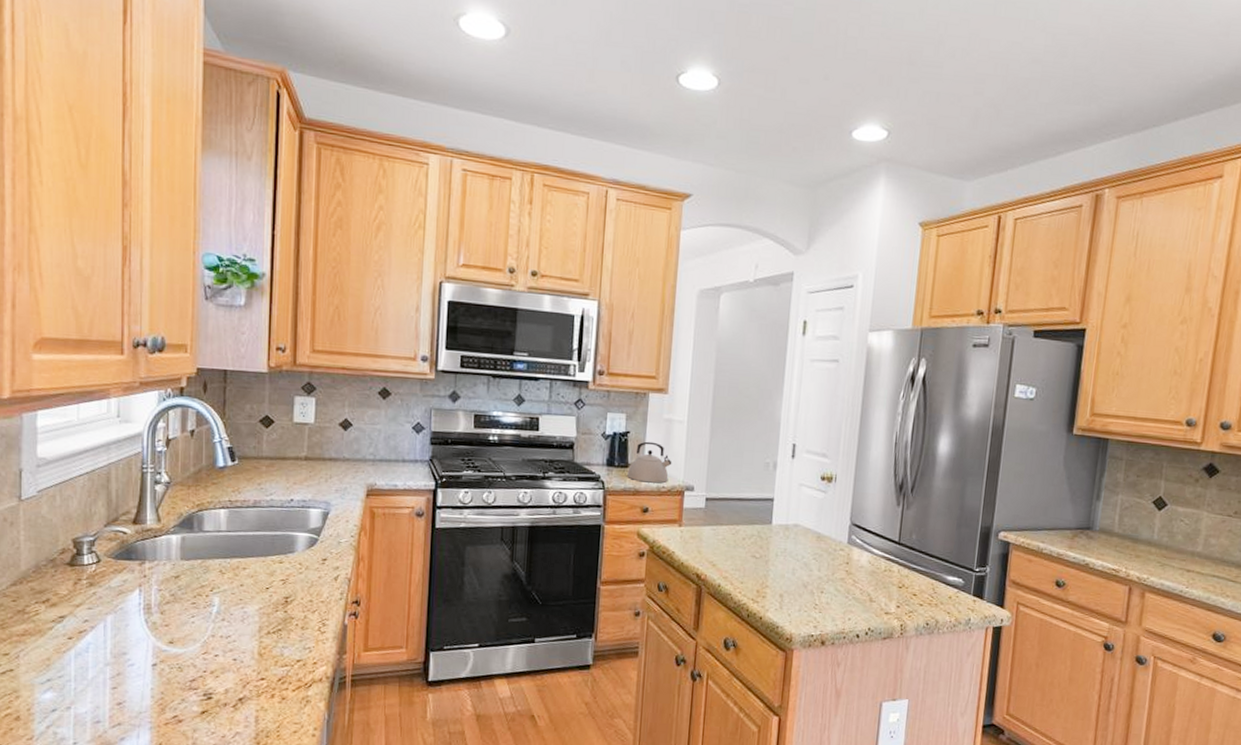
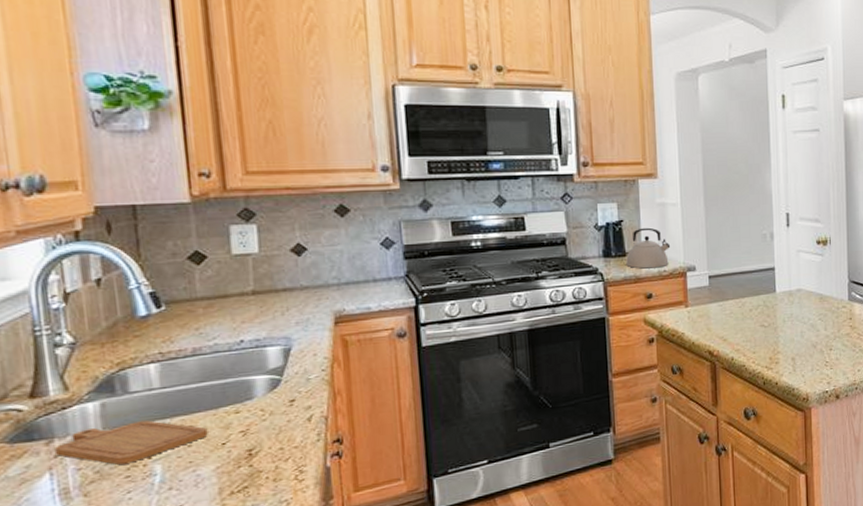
chopping board: none [145,557,257,592] -> present [55,420,208,465]

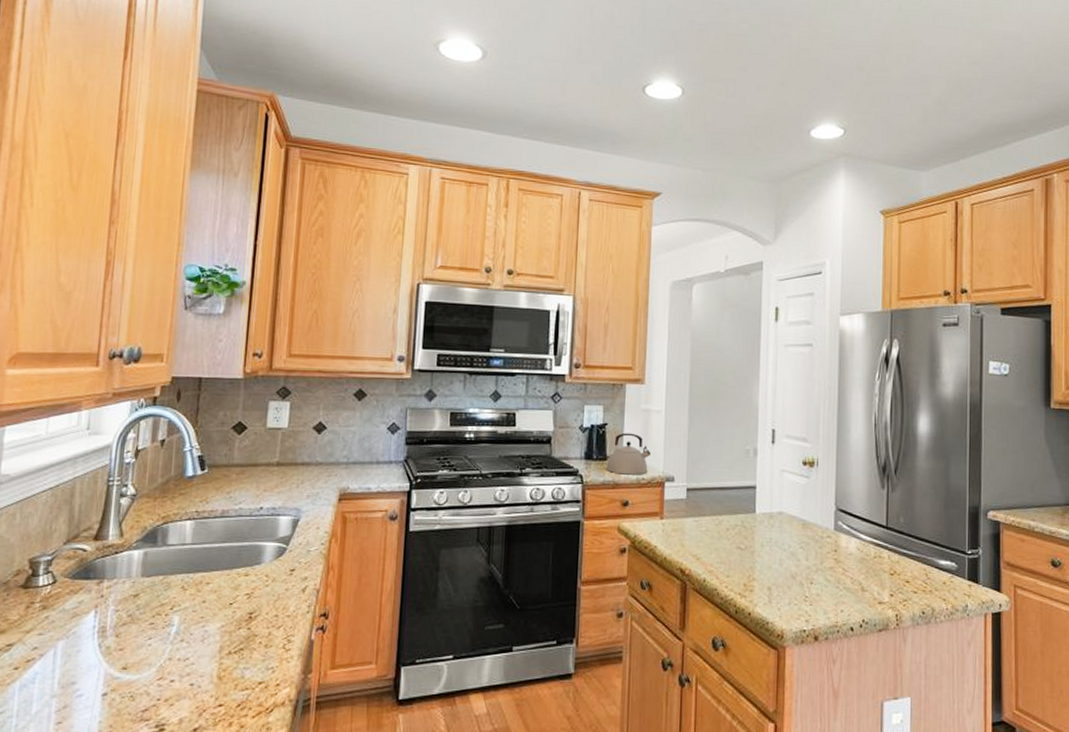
chopping board: present [55,420,208,465] -> none [103,573,221,611]

